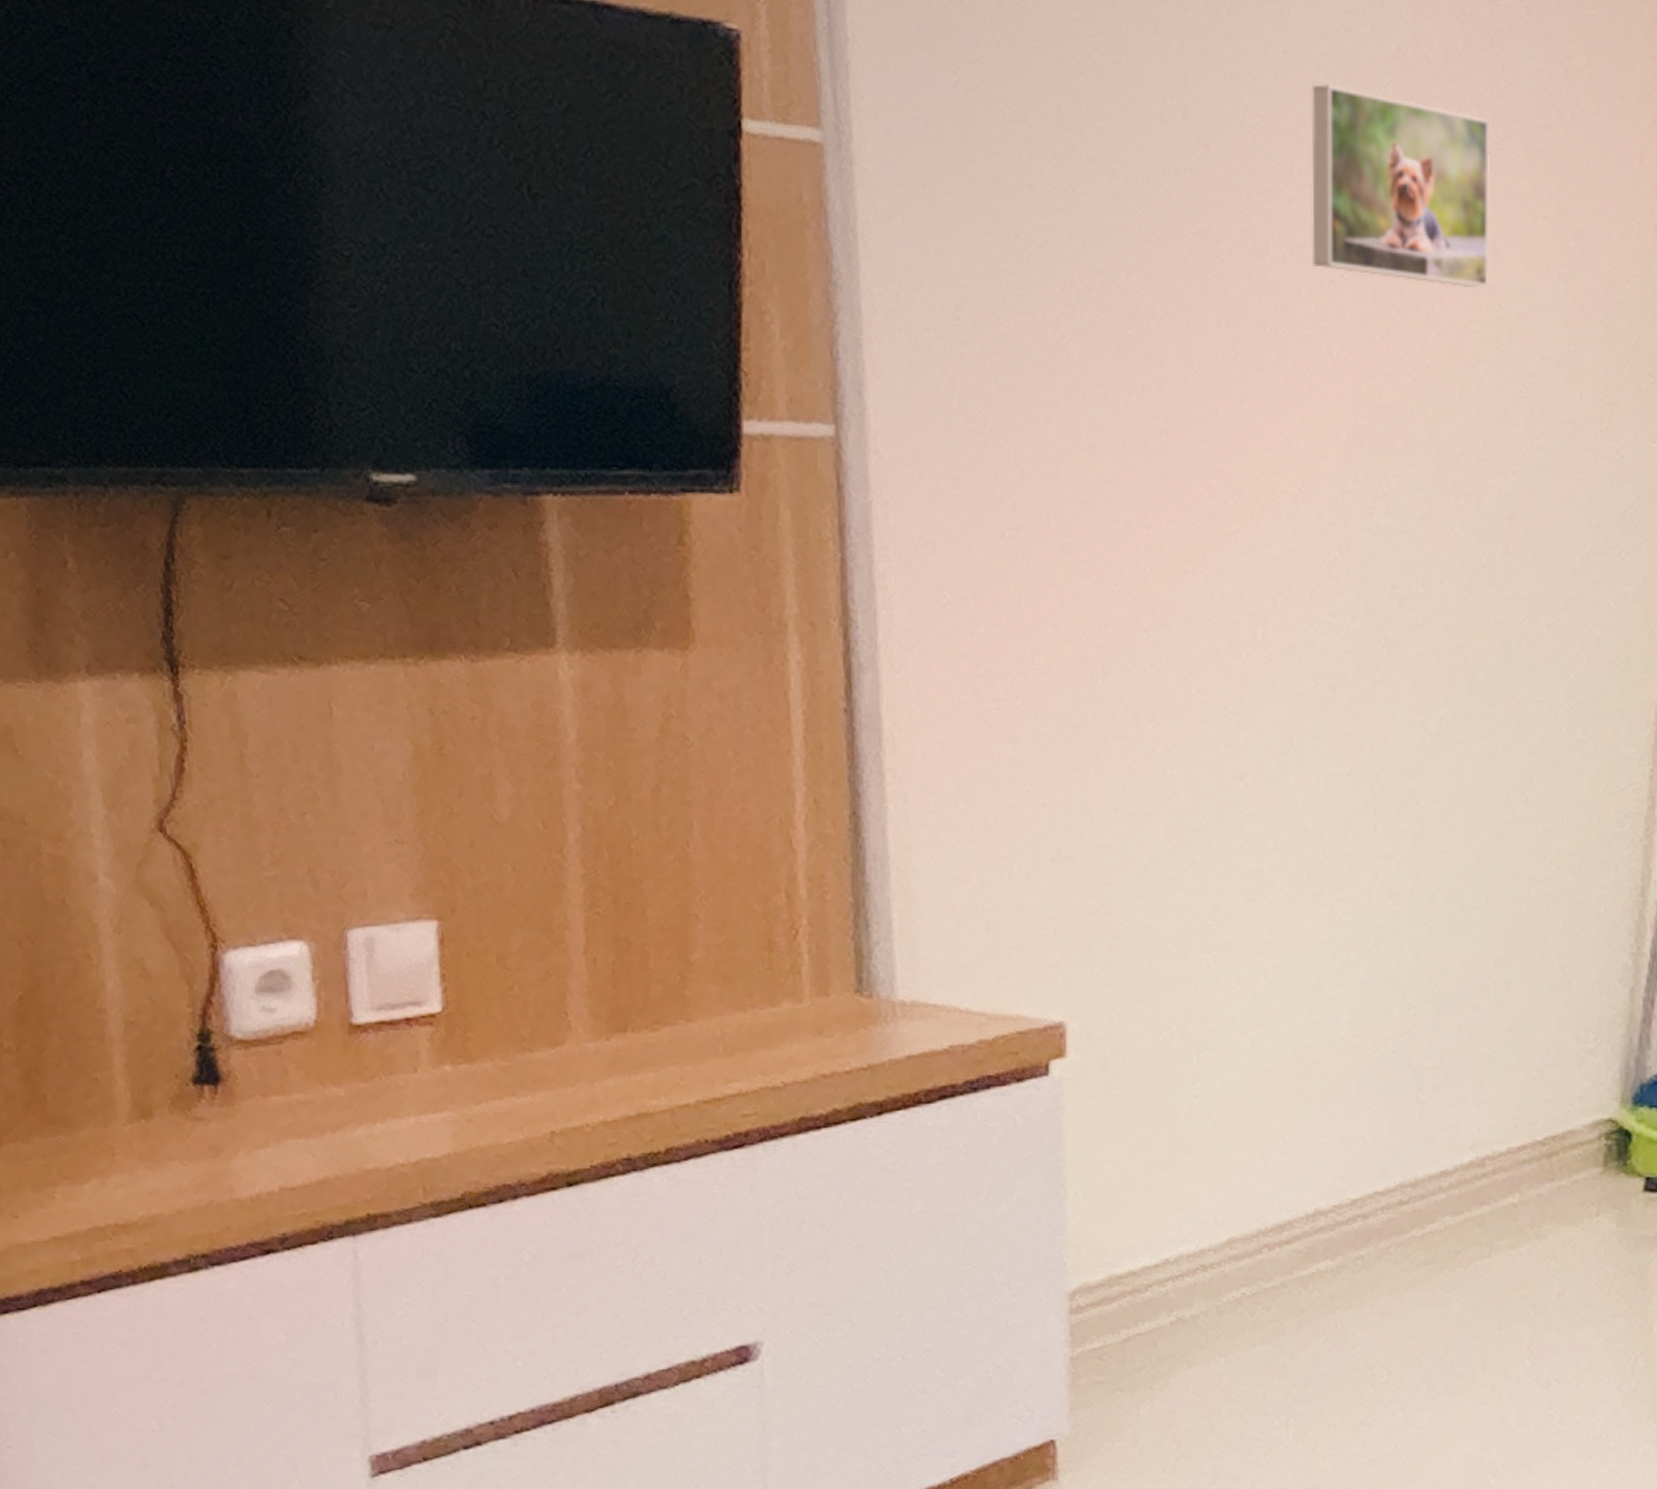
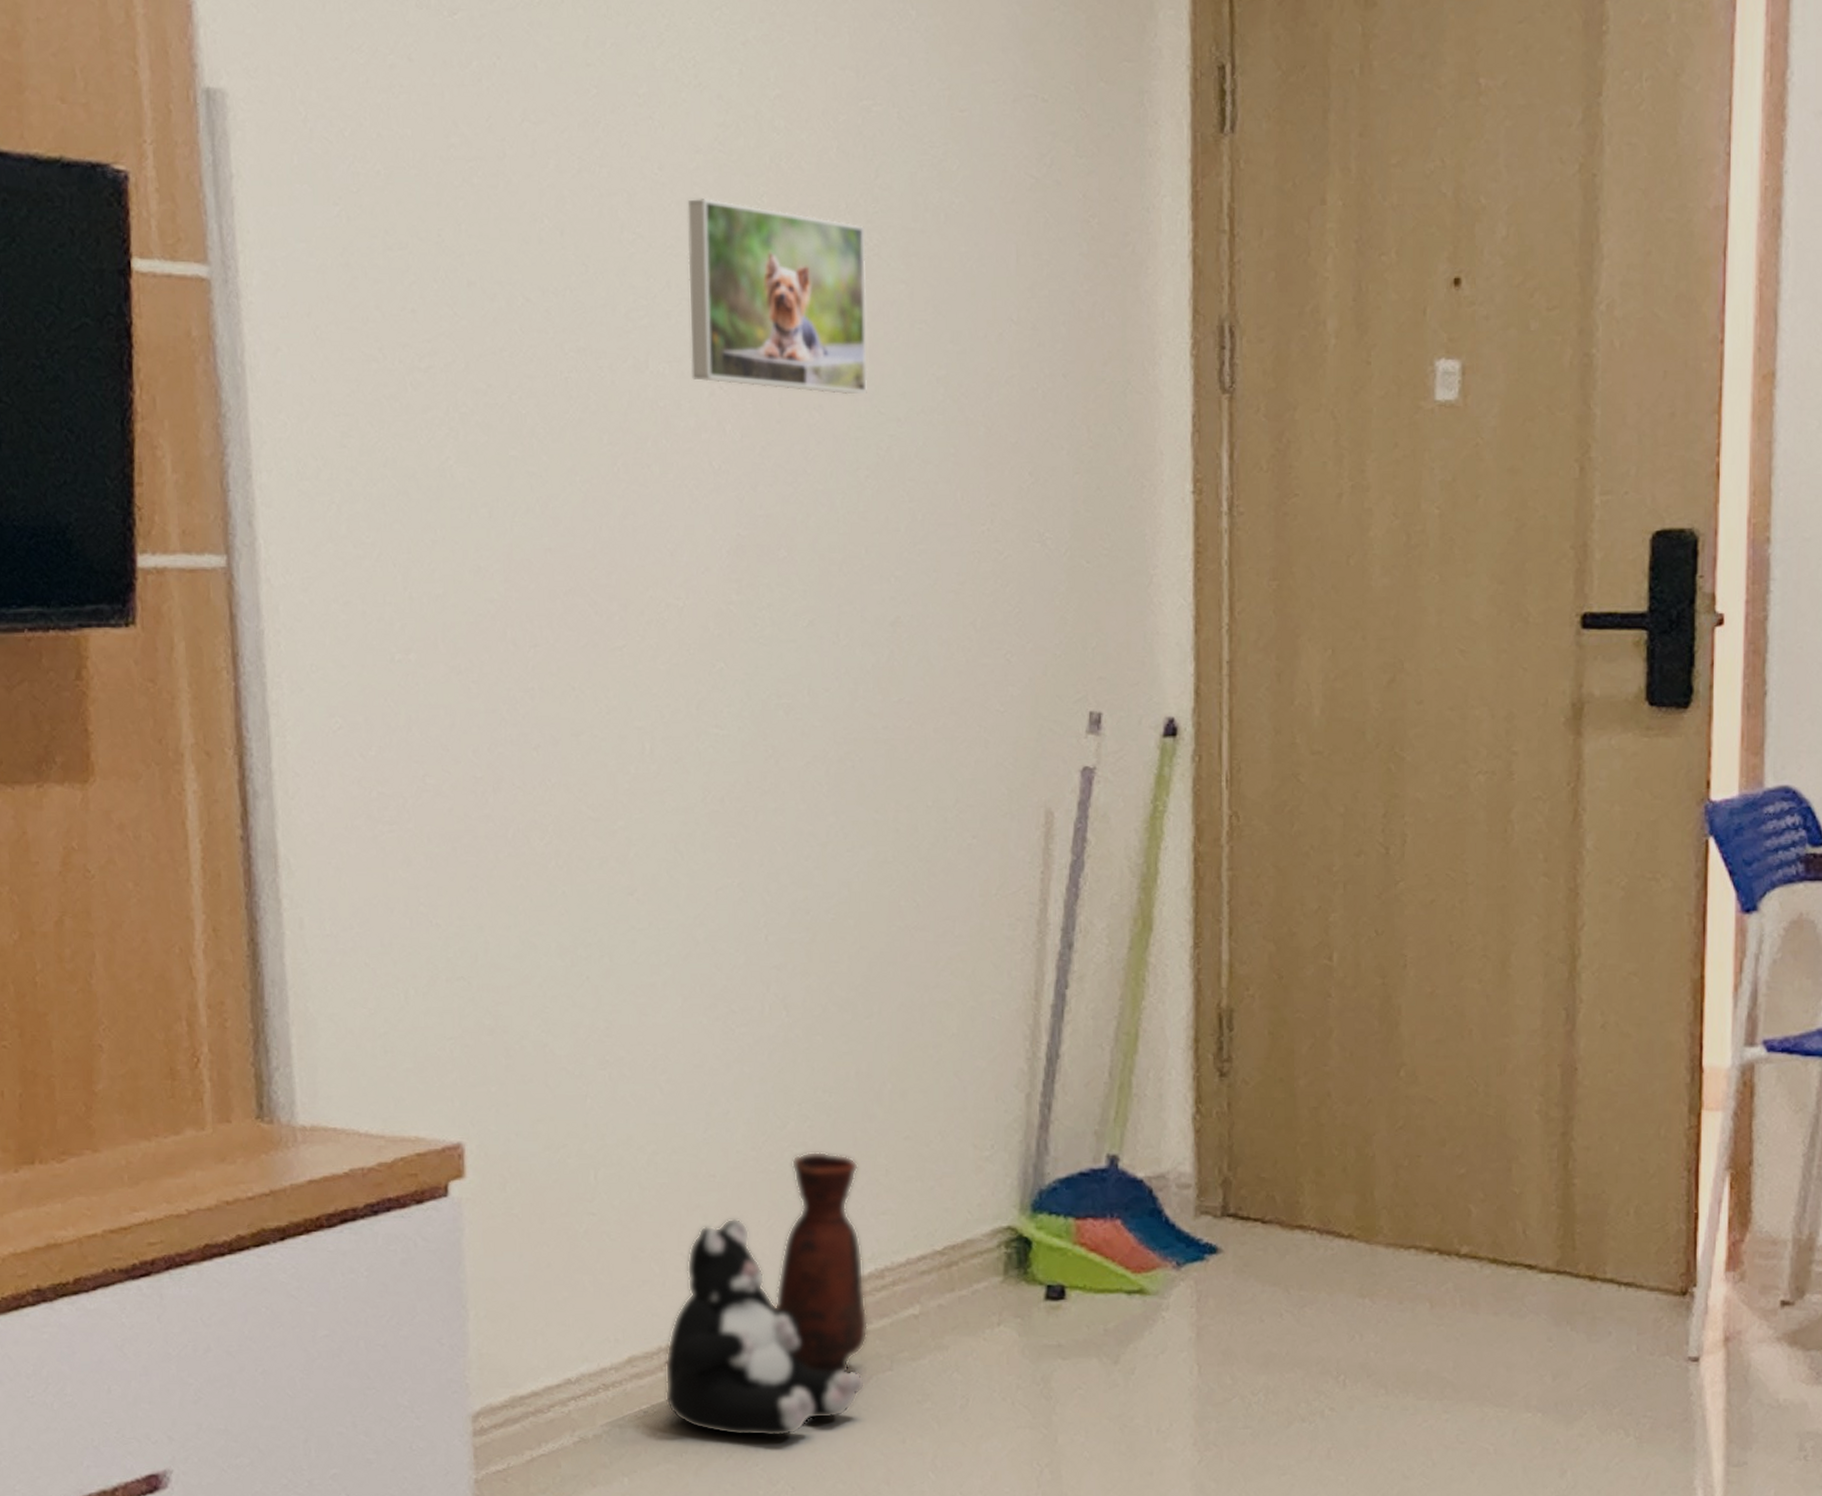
plush toy: none [1263,1104,1464,1321] -> present [664,1218,866,1437]
vase: none [1375,1039,1468,1259] -> present [774,1151,869,1373]

